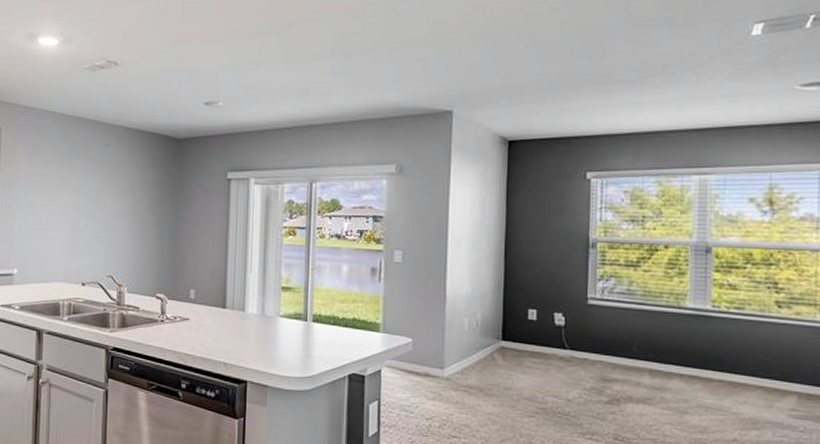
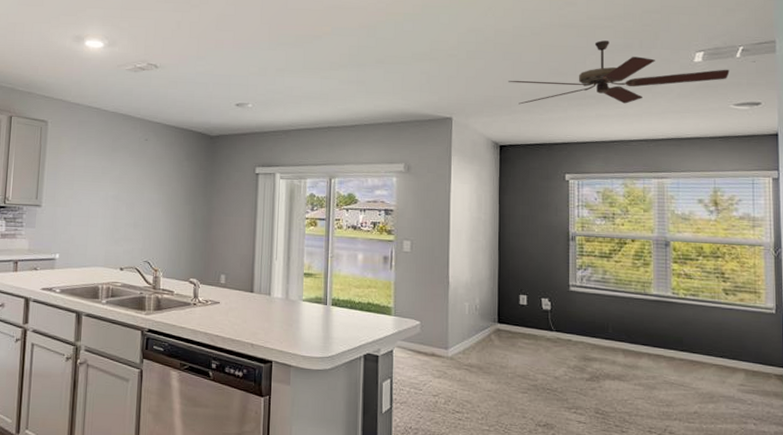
ceiling fan: none [520,14,796,93] -> present [508,40,730,105]

